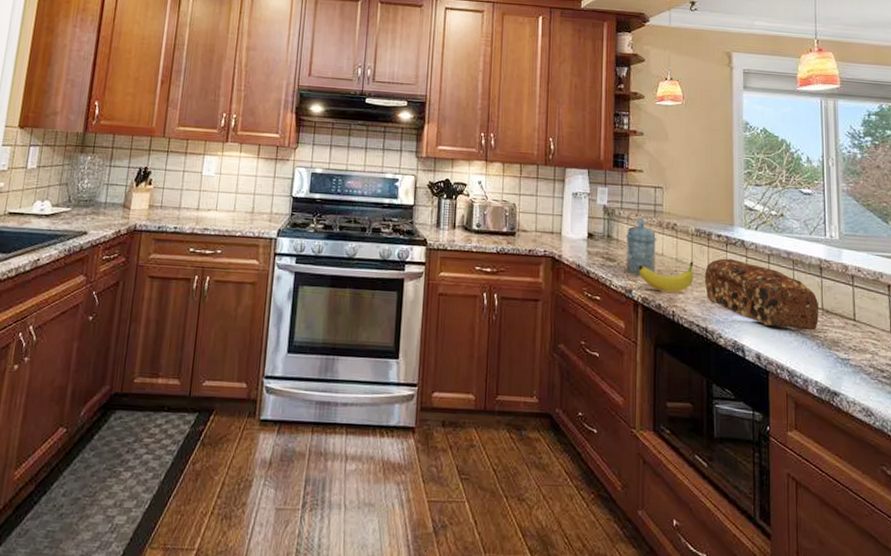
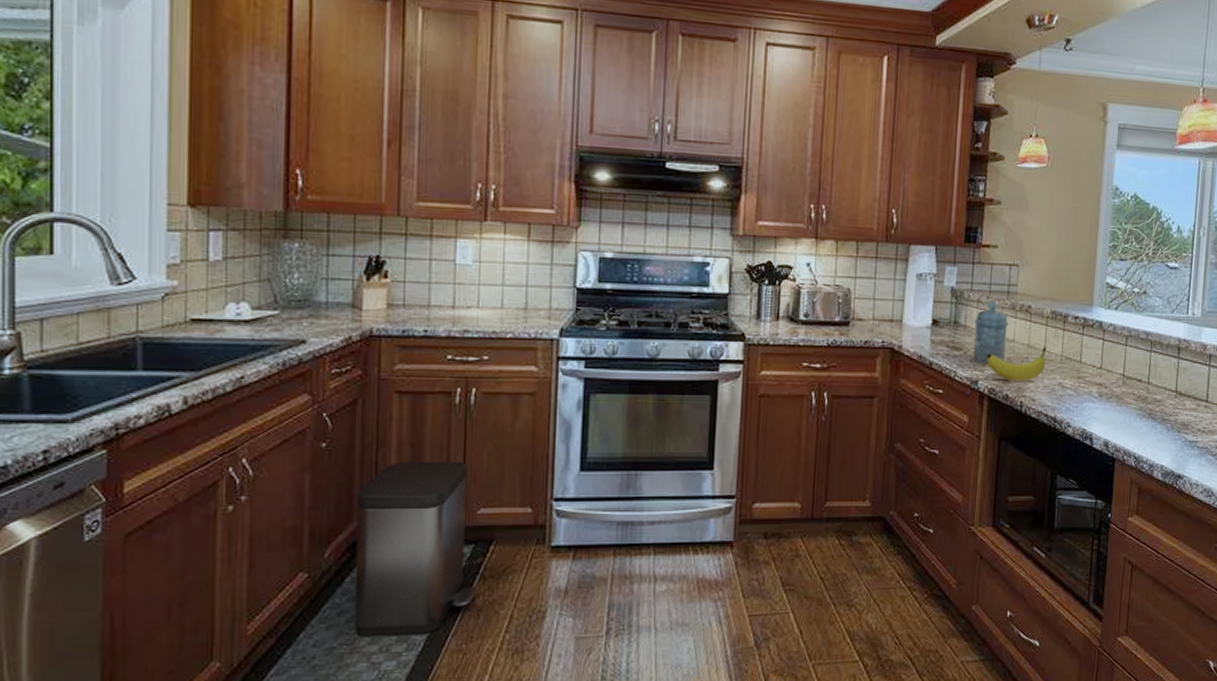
pedal bin: none [97,335,198,493] -> present [354,461,476,637]
bread loaf: present [705,258,819,331] -> none [1057,342,1174,415]

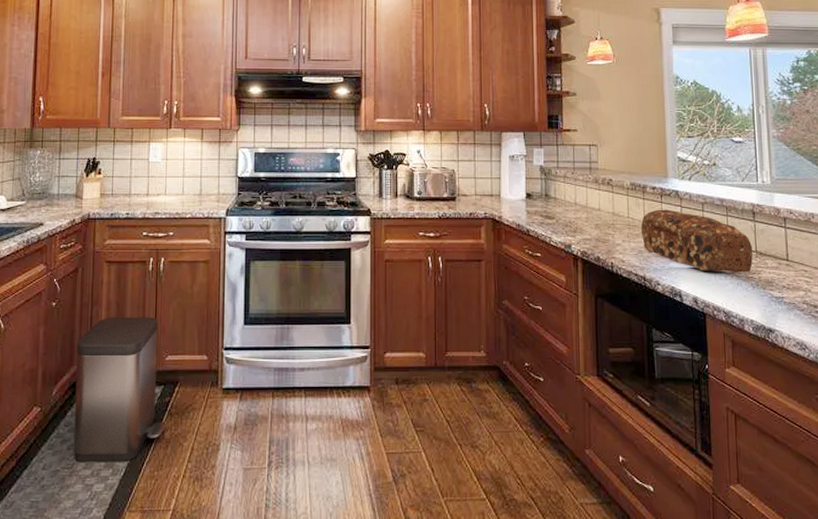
canister: present [972,300,1009,365] -> none [562,175,594,231]
fruit: present [986,346,1047,381] -> none [576,214,631,245]
bread loaf: none [1057,342,1174,415] -> present [641,209,753,273]

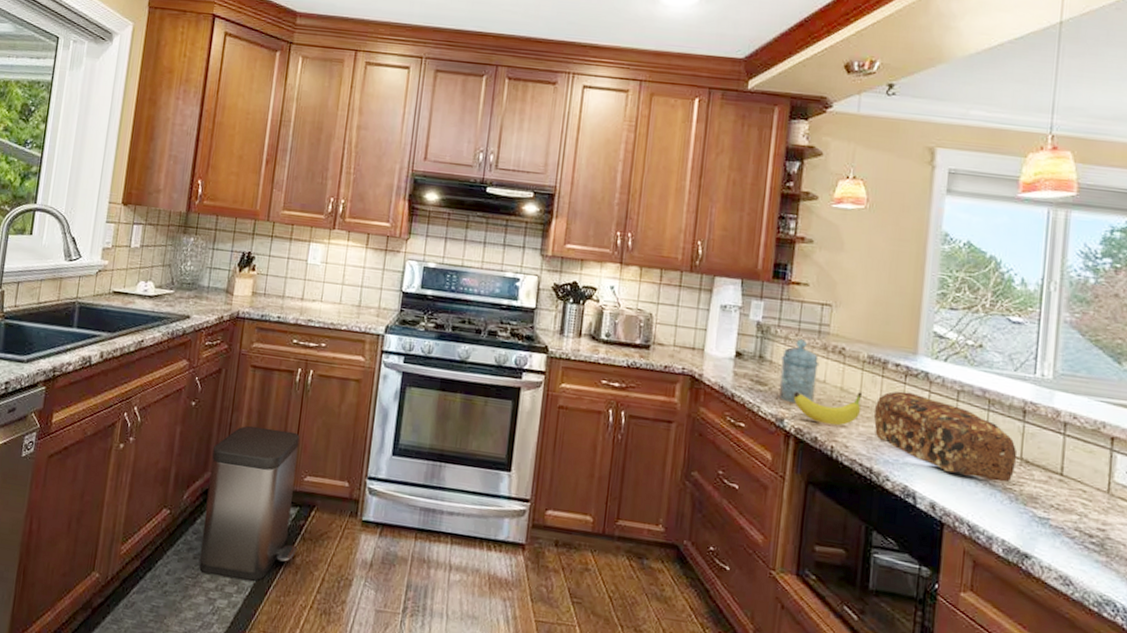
canister: none [562,175,594,231] -> present [778,338,820,404]
fruit: none [576,214,631,245] -> present [793,391,863,426]

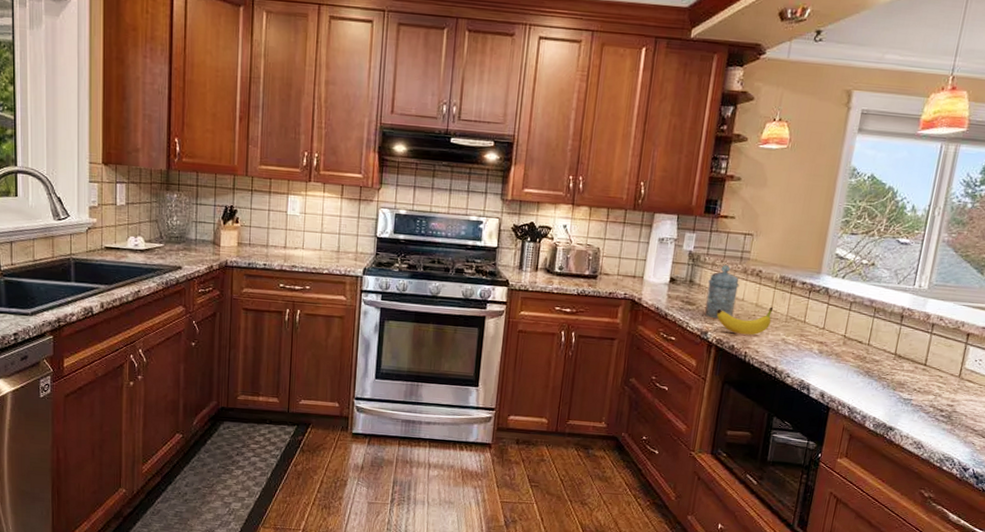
pedal bin: present [199,425,300,581] -> none [213,360,297,487]
bread loaf: present [874,391,1018,482] -> none [781,304,893,373]

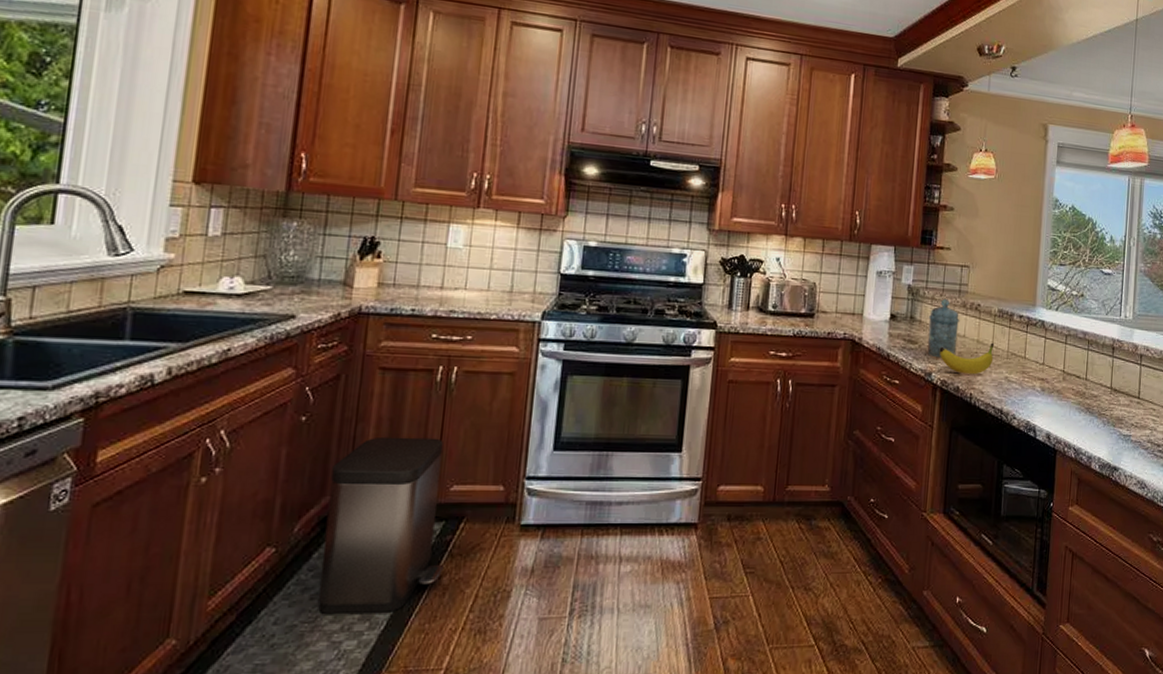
pedal bin: none [213,360,297,487] -> present [317,436,443,615]

